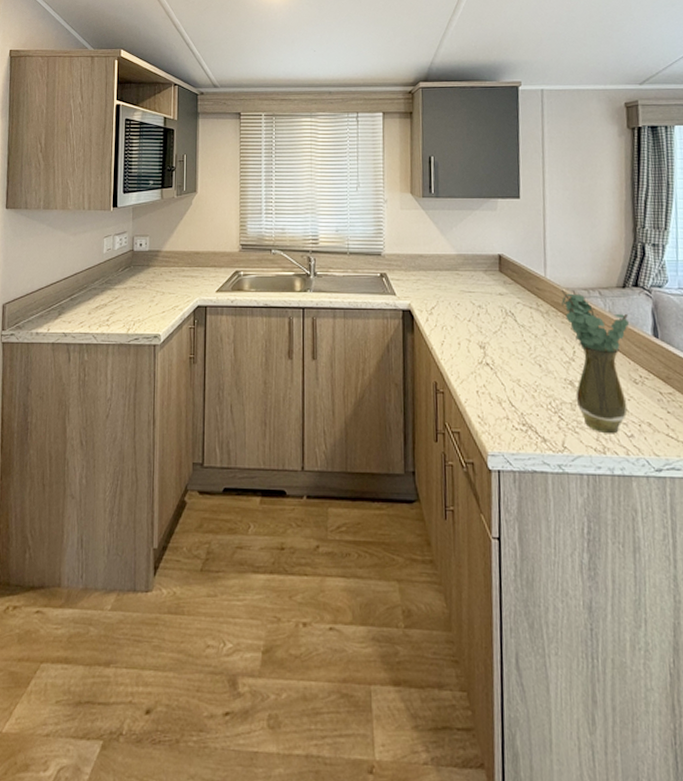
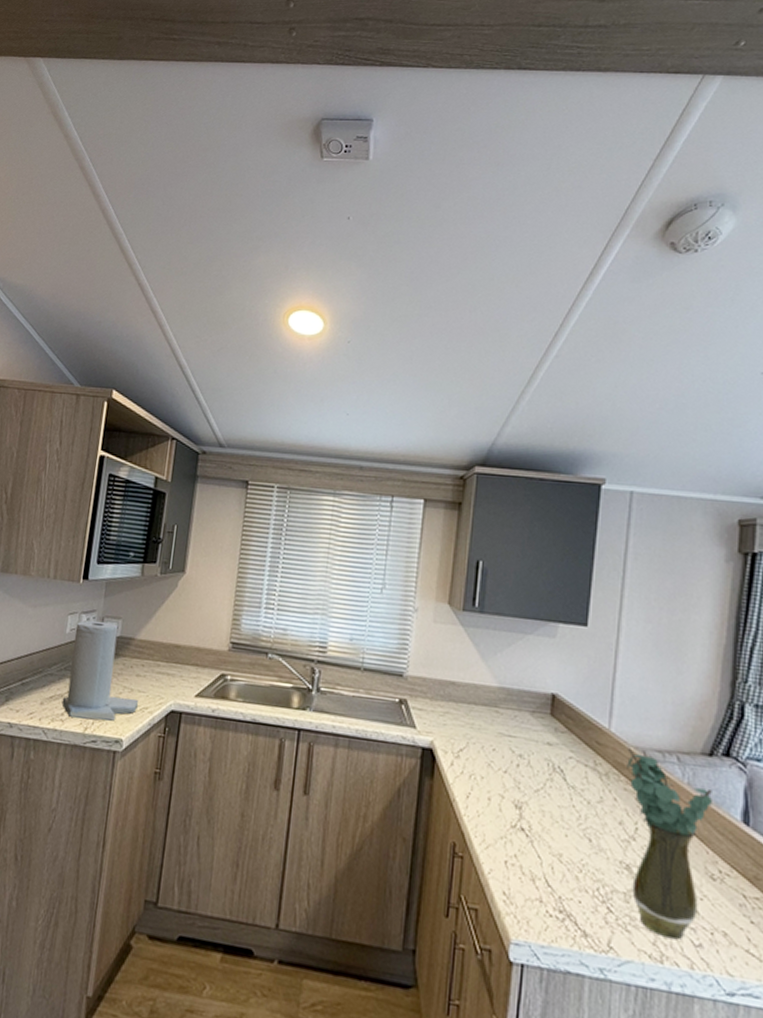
paper towel: none [106,240,171,323] -> present [62,620,139,721]

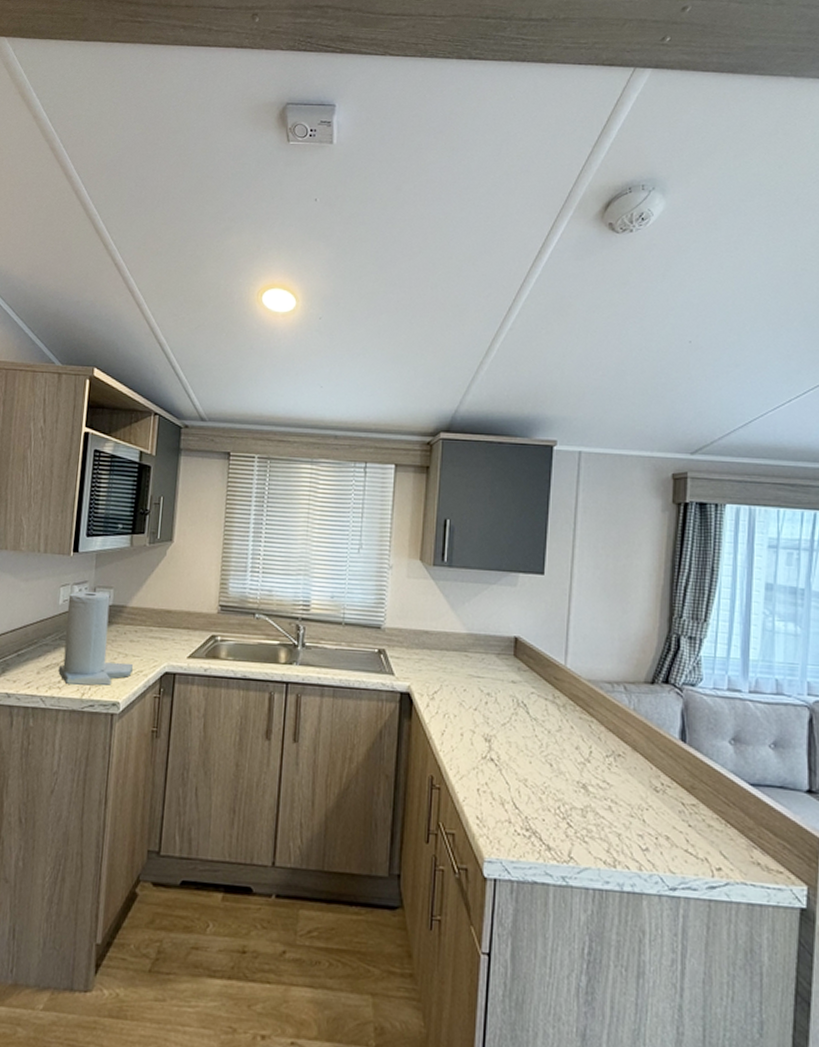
vase: present [627,747,714,940] -> none [581,680,656,846]

